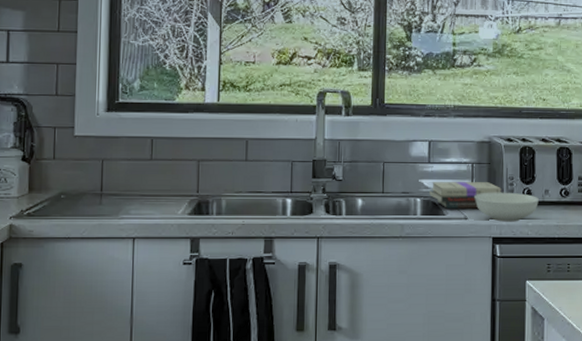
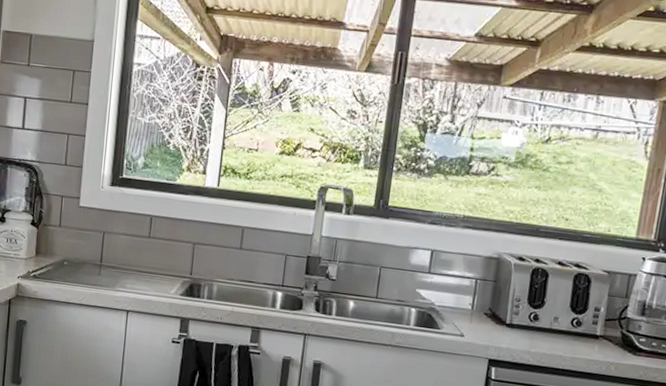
books: present [429,182,502,209] -> none [425,293,506,327]
bowl: present [474,192,540,222] -> none [474,311,547,347]

